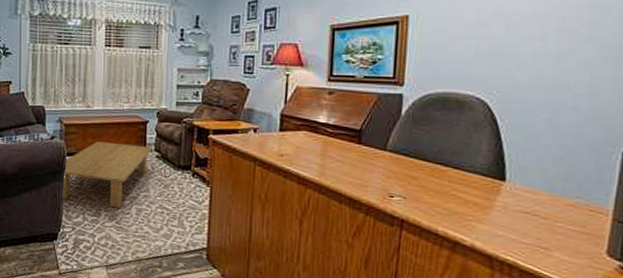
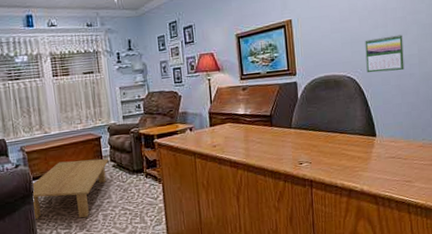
calendar: none [506,53,570,101] -> present [365,34,404,73]

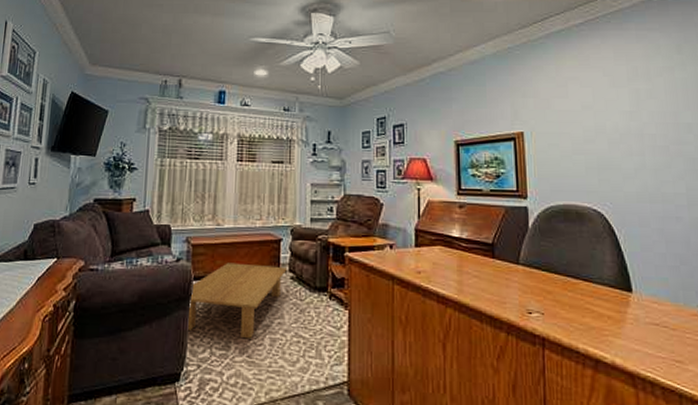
calendar: present [365,34,404,73] -> none [616,166,669,212]

